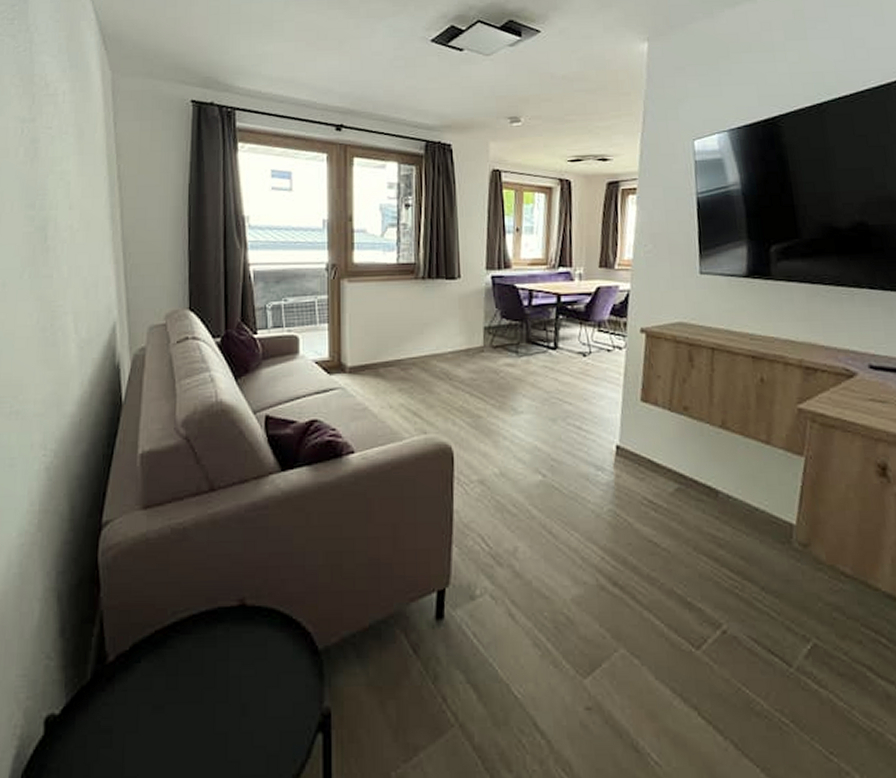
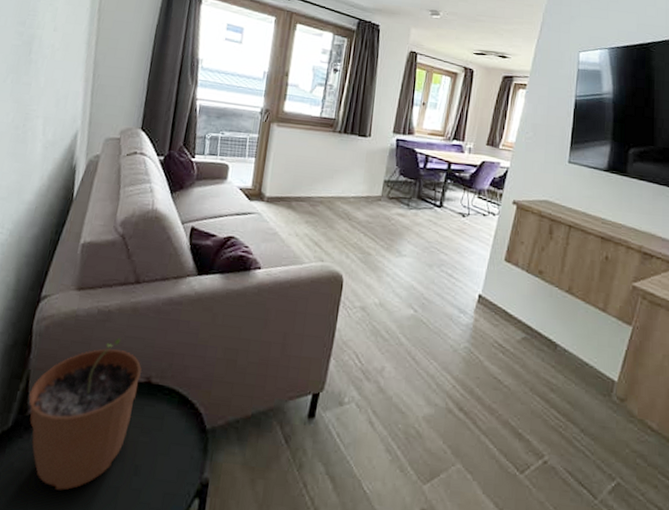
plant pot: none [106,557,232,746] -> present [28,337,142,491]

